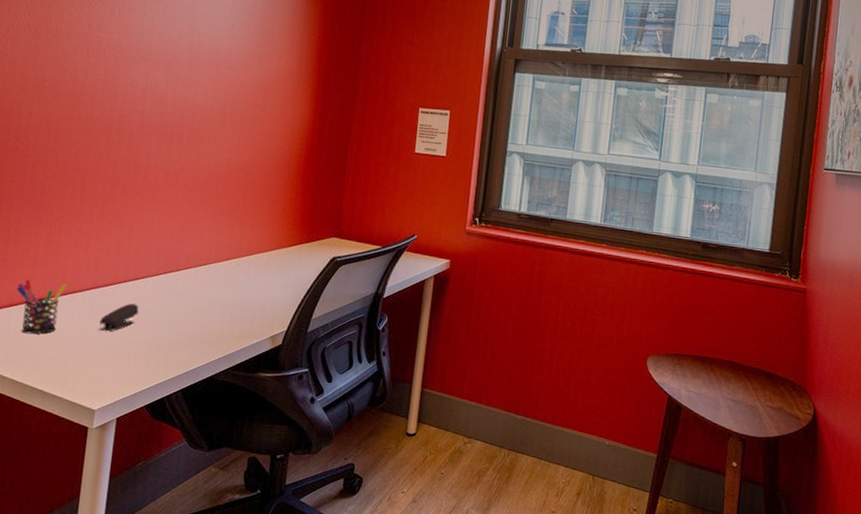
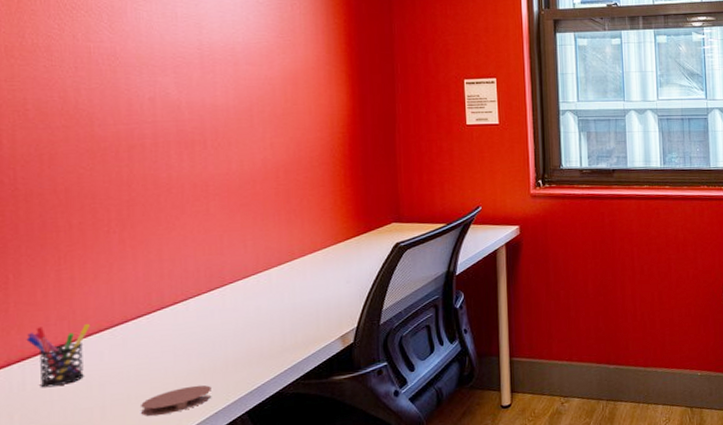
coaster: none [96,356,156,378] -> present [141,385,212,417]
stapler: present [98,303,139,332] -> none [136,330,183,368]

